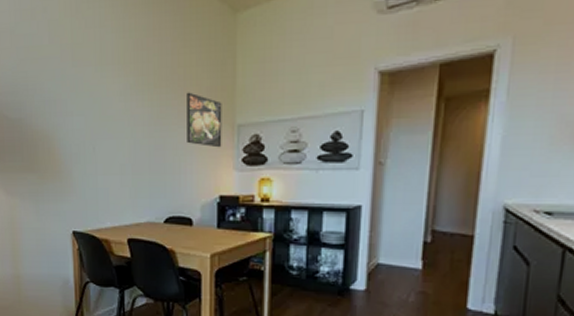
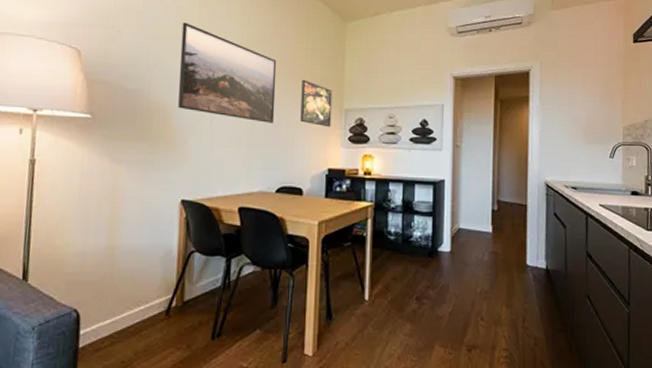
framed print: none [55,37,158,146] -> present [178,22,277,123]

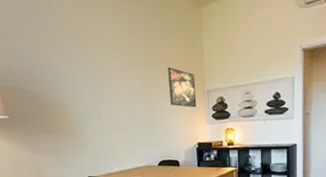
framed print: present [178,22,277,123] -> none [61,26,150,109]

